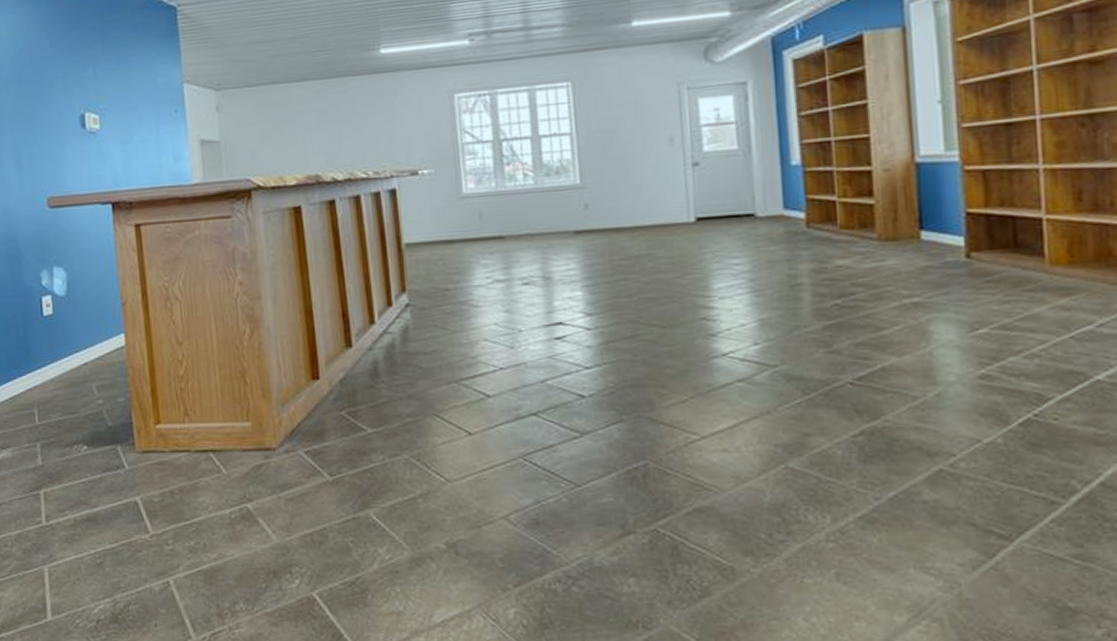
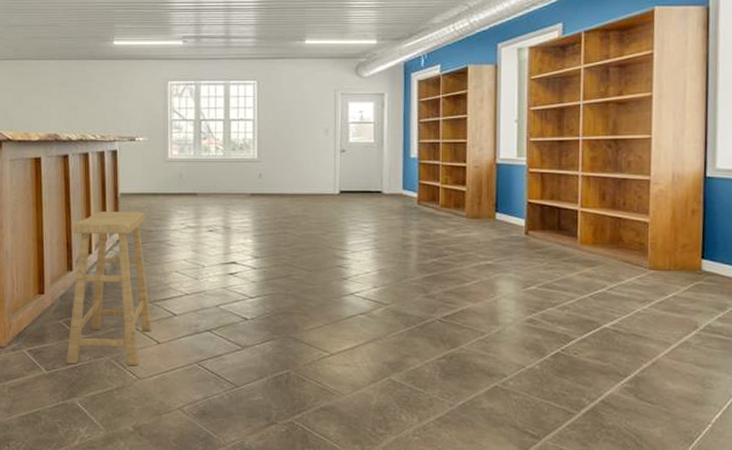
stool: none [347,266,459,467] -> present [66,211,151,366]

